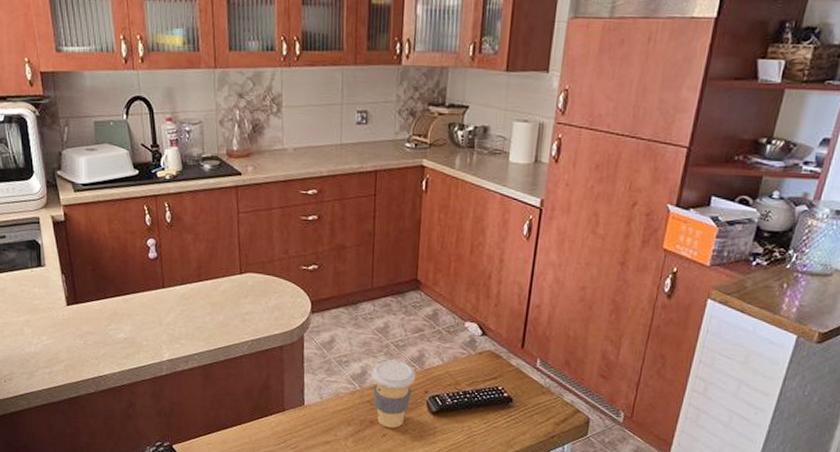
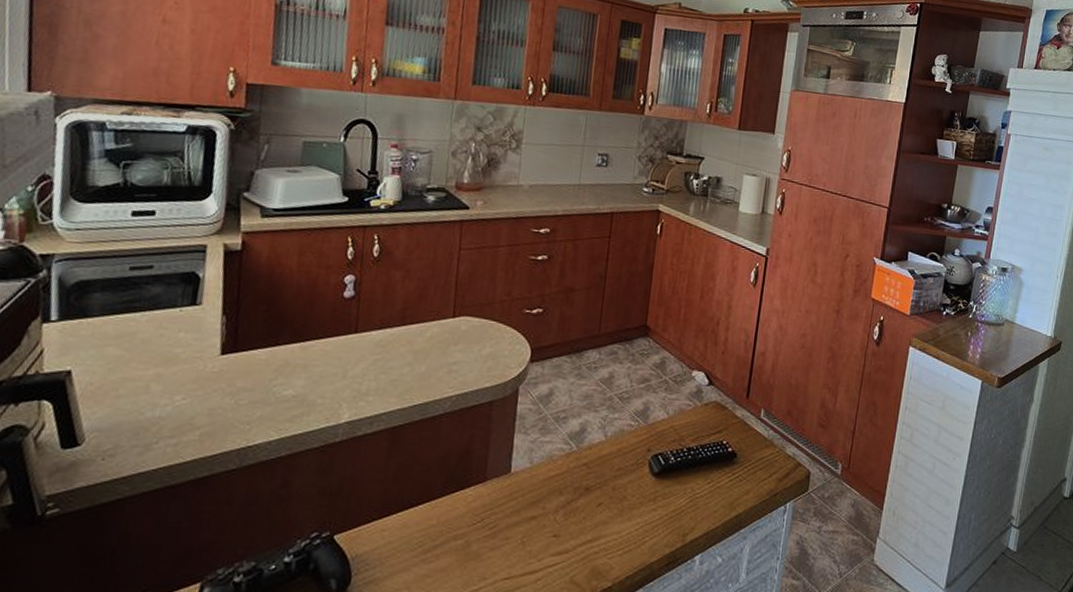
coffee cup: present [371,360,416,428] -> none [590,415,640,495]

